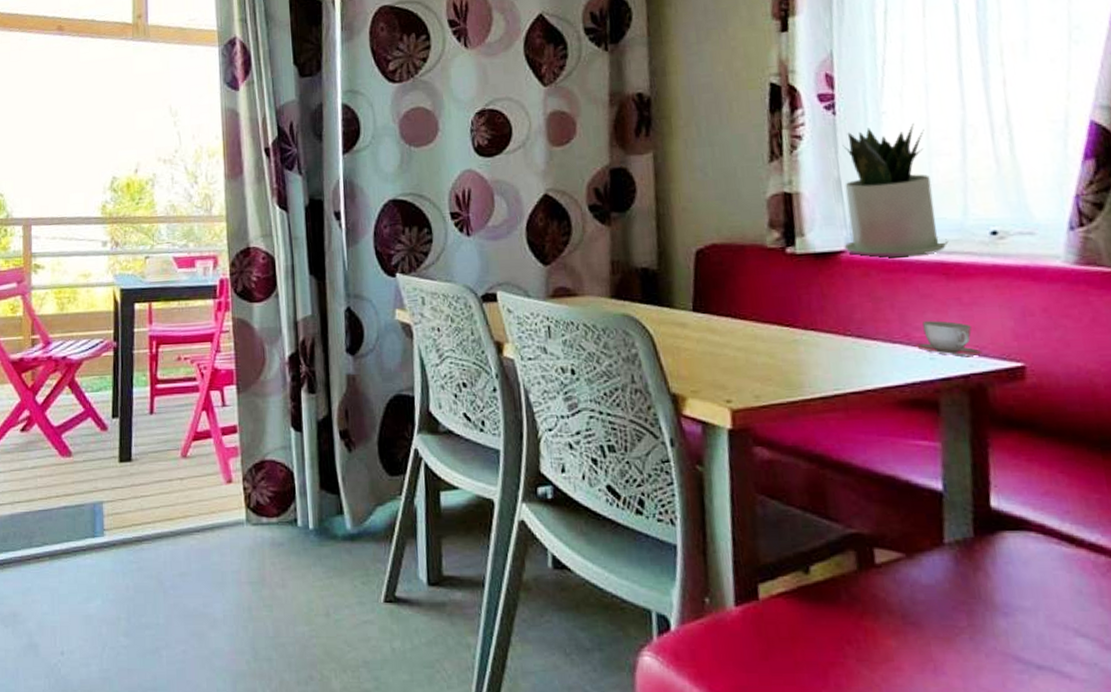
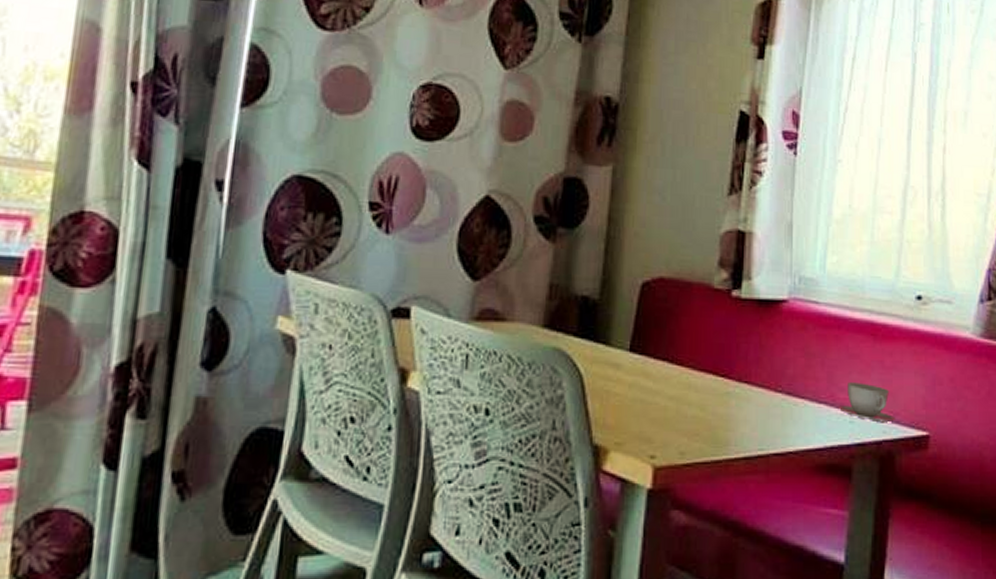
planter: present [842,122,949,259] -> none [787,174,880,314]

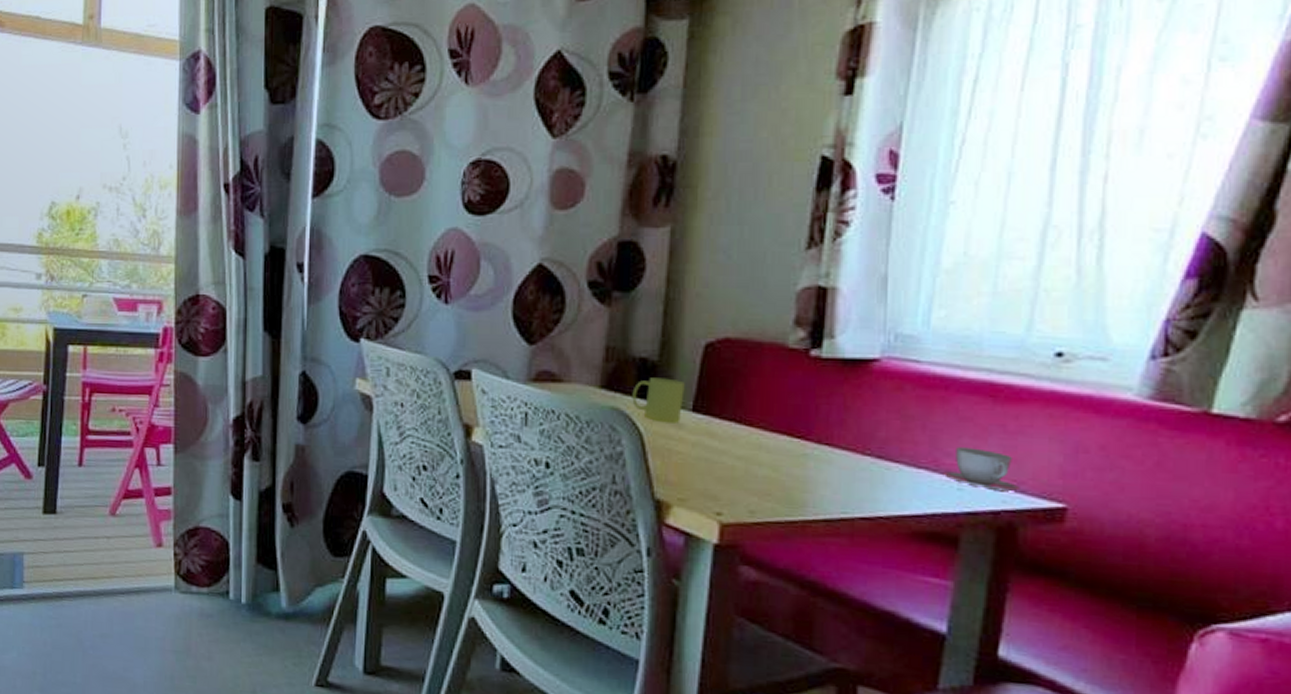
cup: none [573,317,623,364] -> present [632,378,685,423]

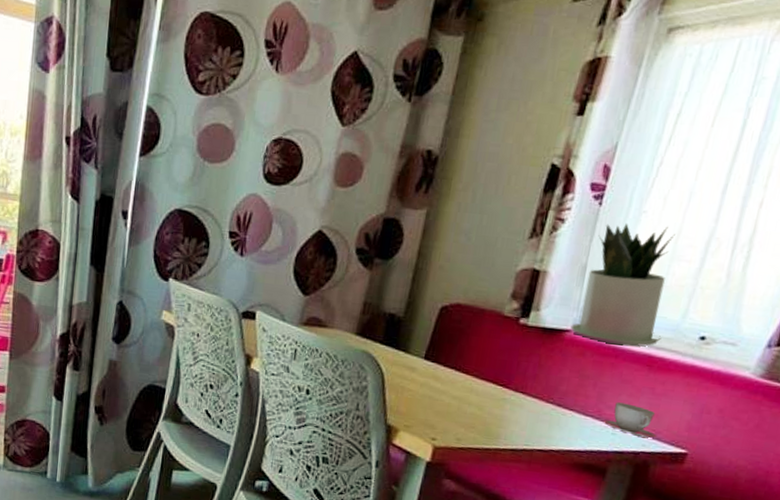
cup: present [632,378,685,423] -> none [379,330,422,367]
planter: none [879,217,1003,373] -> present [570,223,676,347]

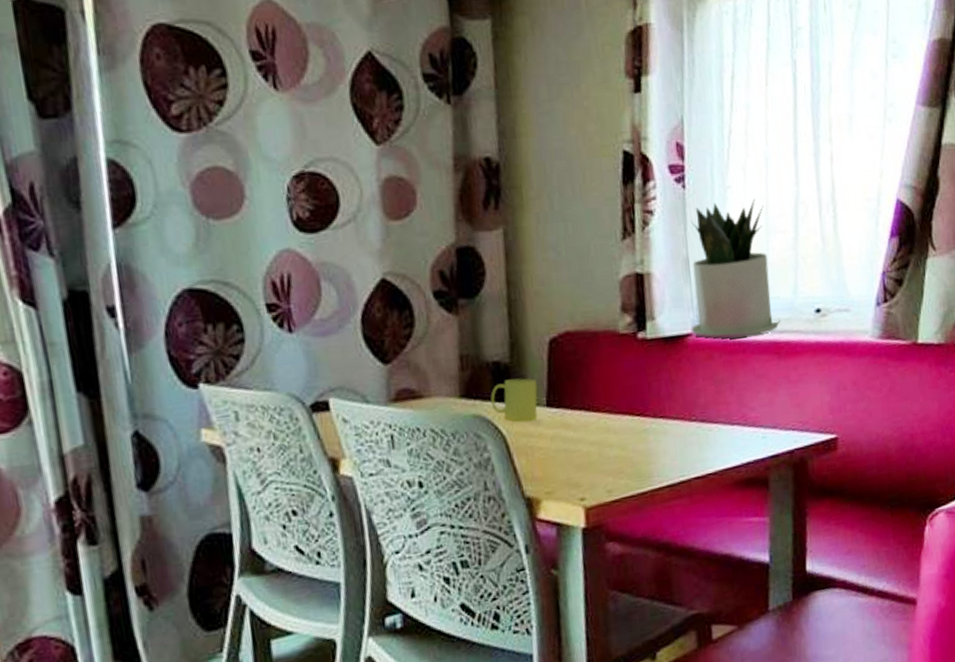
cup: none [379,330,422,367] -> present [490,378,538,423]
teacup: present [603,402,657,438] -> none [750,399,805,434]

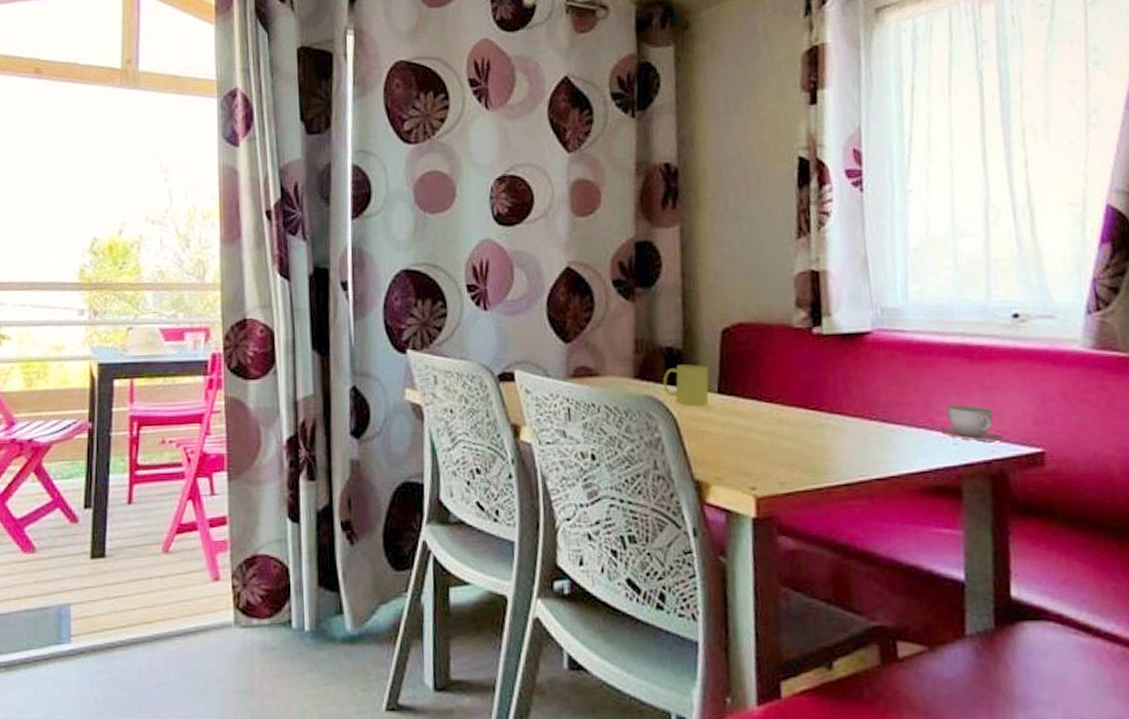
planter: present [691,198,781,340] -> none [869,201,972,340]
teacup: none [750,399,805,434] -> present [938,405,1004,442]

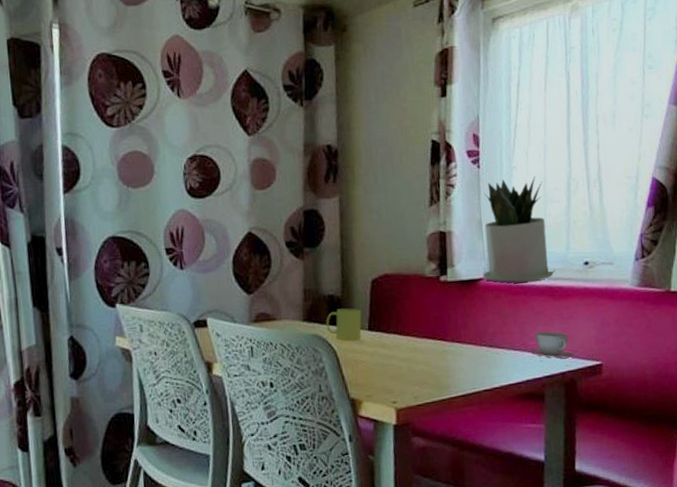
planter: none [869,201,972,340] -> present [482,176,556,284]

